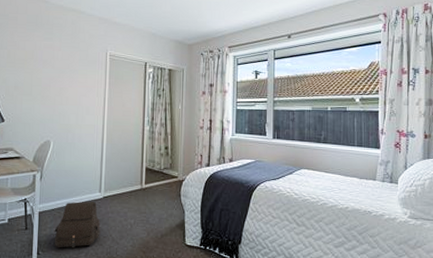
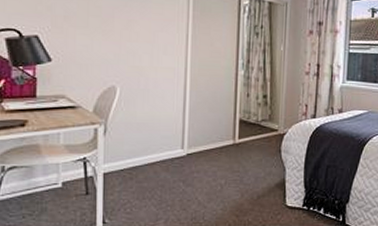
satchel: present [54,201,101,249] -> none [124,159,184,215]

